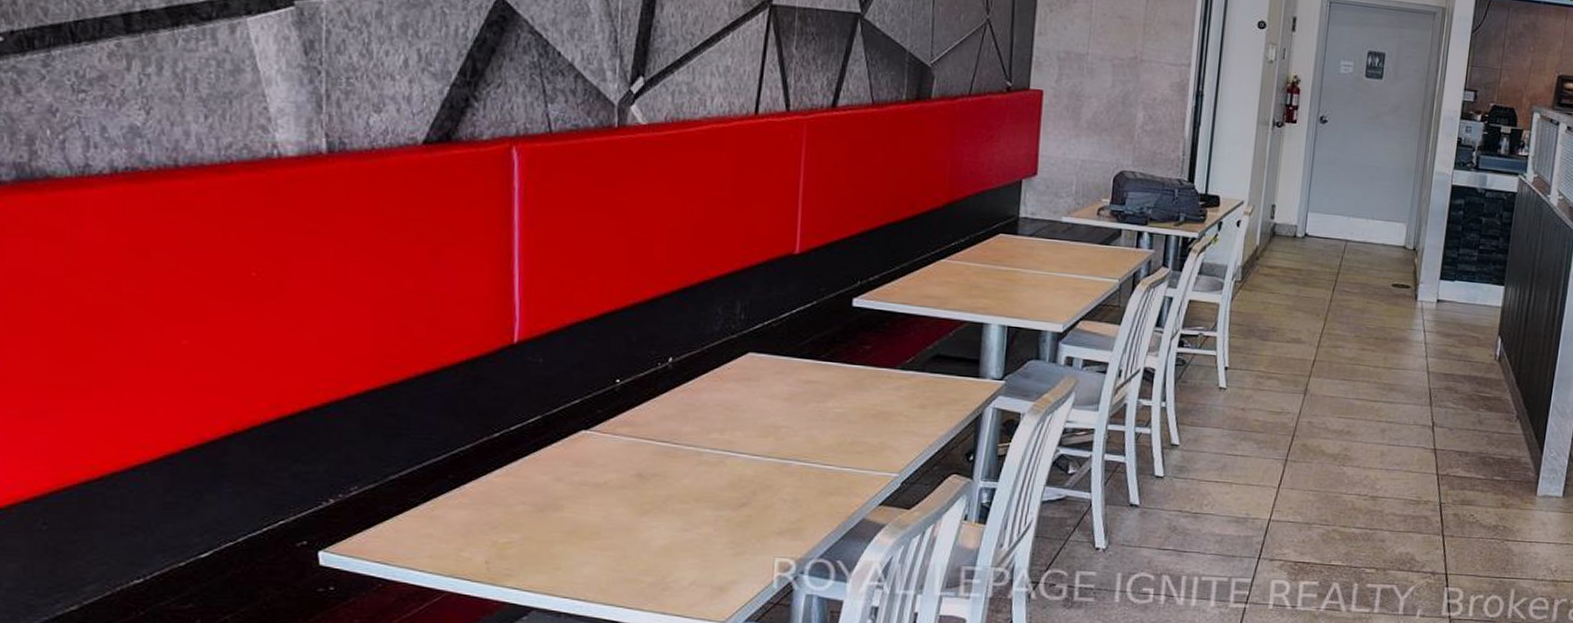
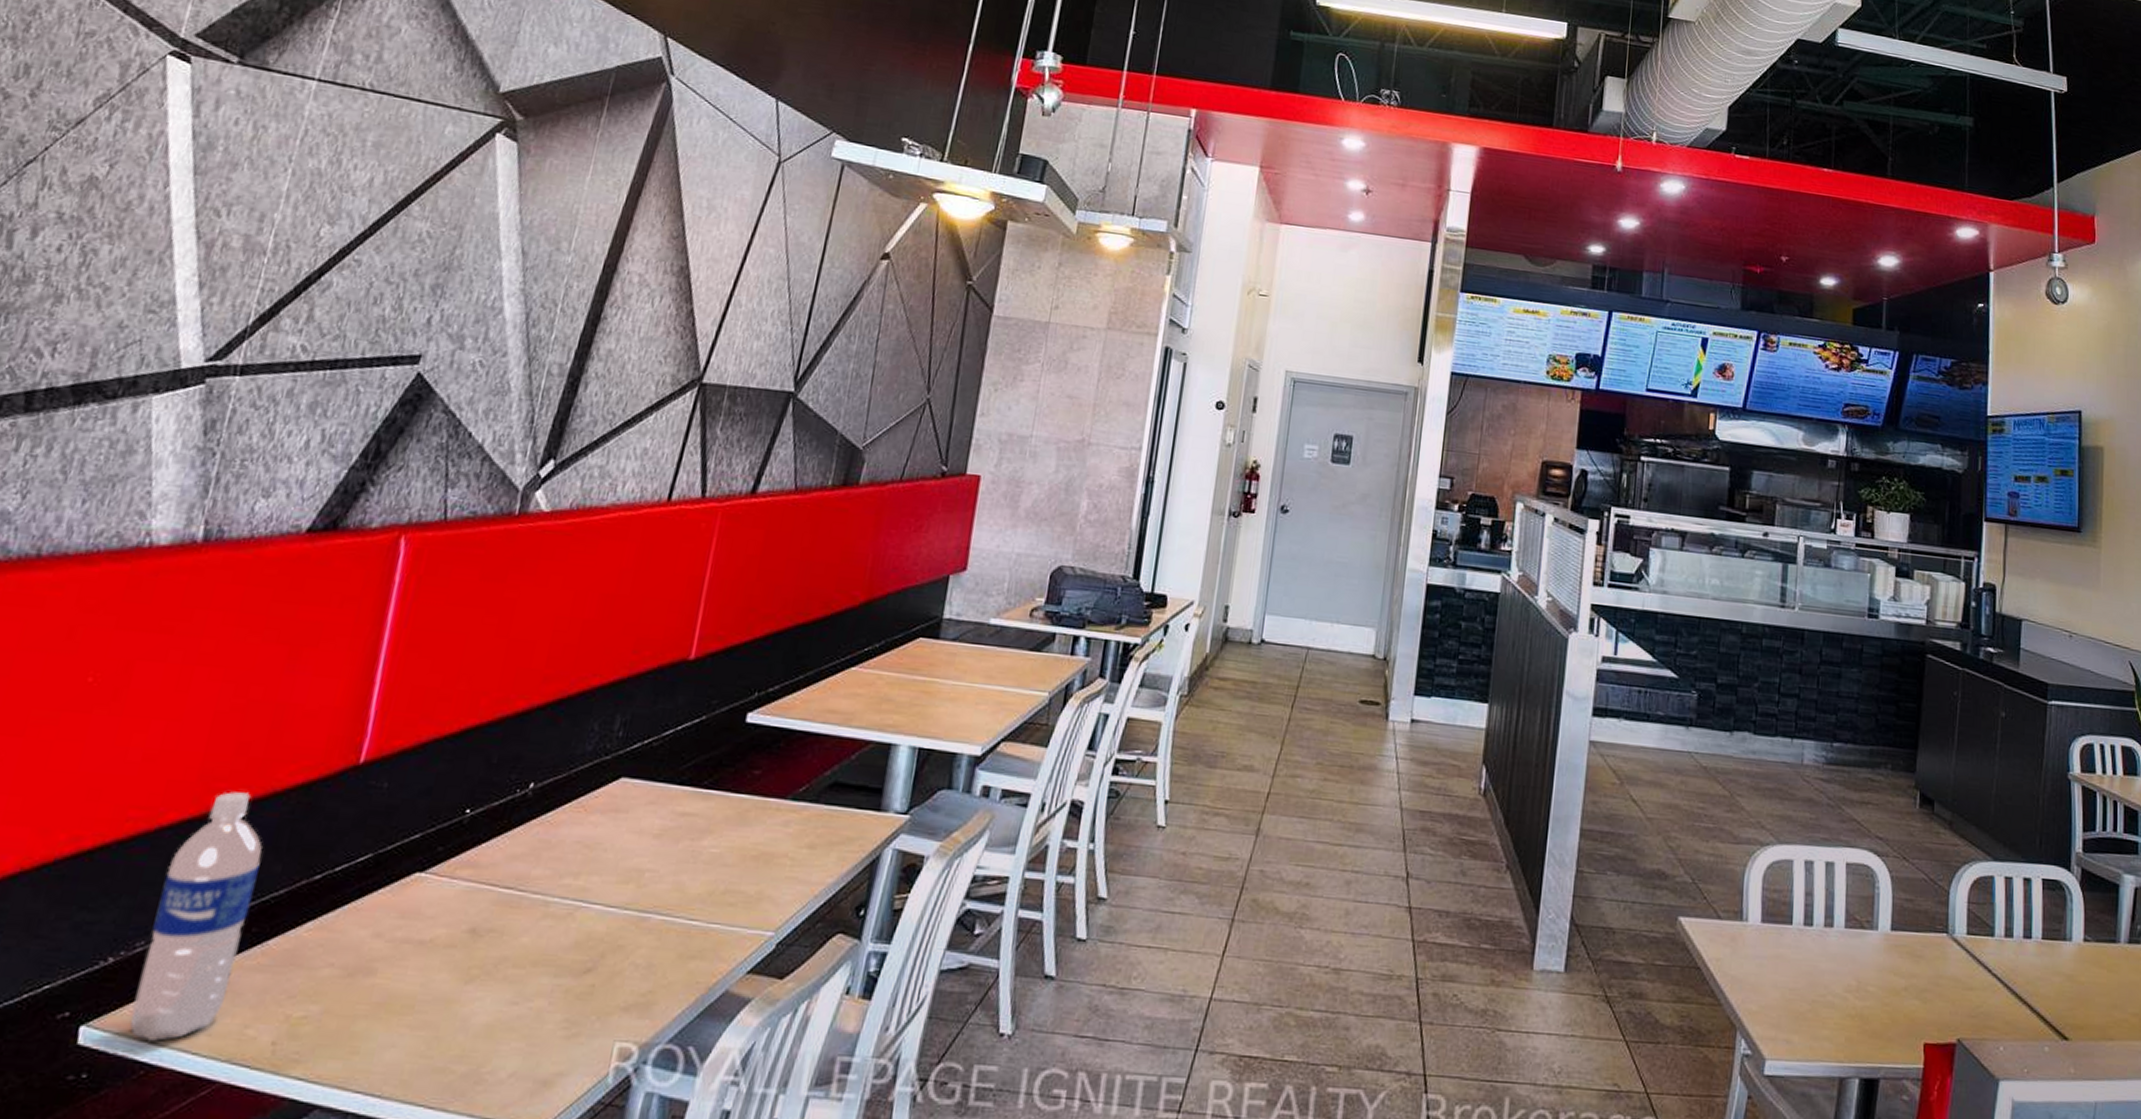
water bottle: none [360,367,444,562] -> present [130,791,263,1041]

